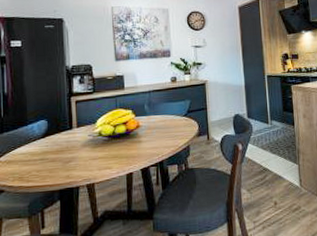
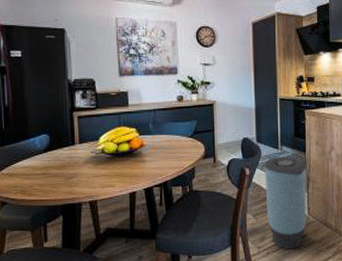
trash can: none [255,131,299,223] -> present [263,157,307,250]

